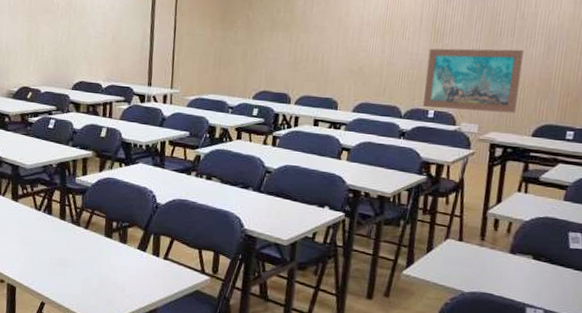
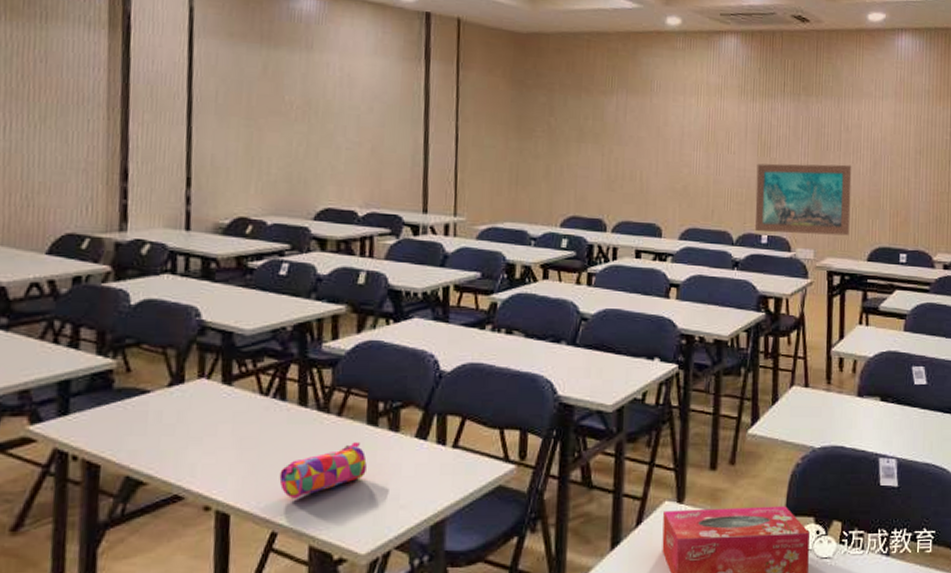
pencil case: none [47,248,104,282] -> present [279,442,367,498]

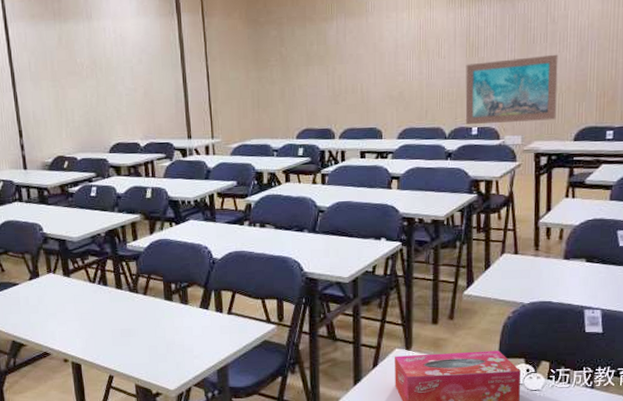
pencil case: present [279,442,367,498] -> none [109,313,168,353]

